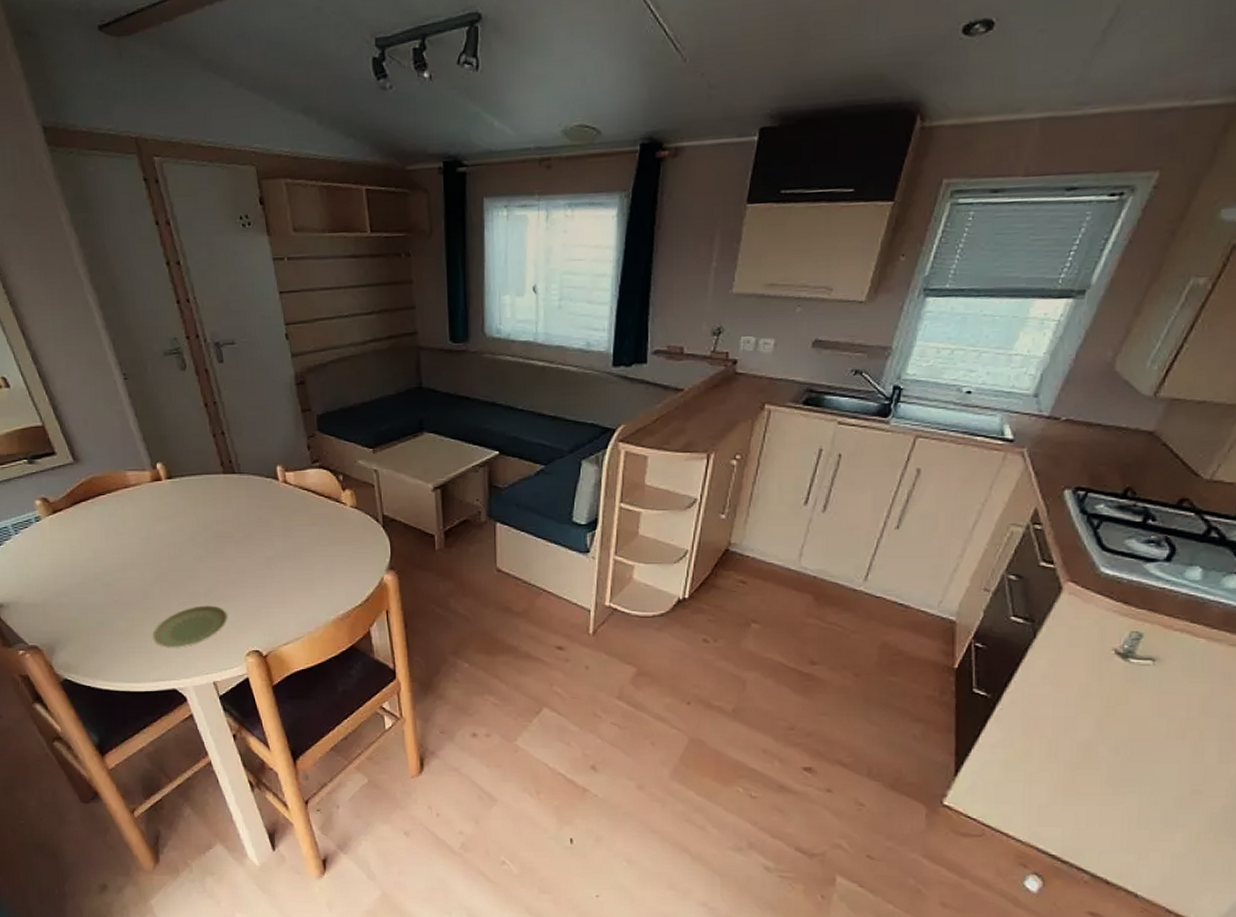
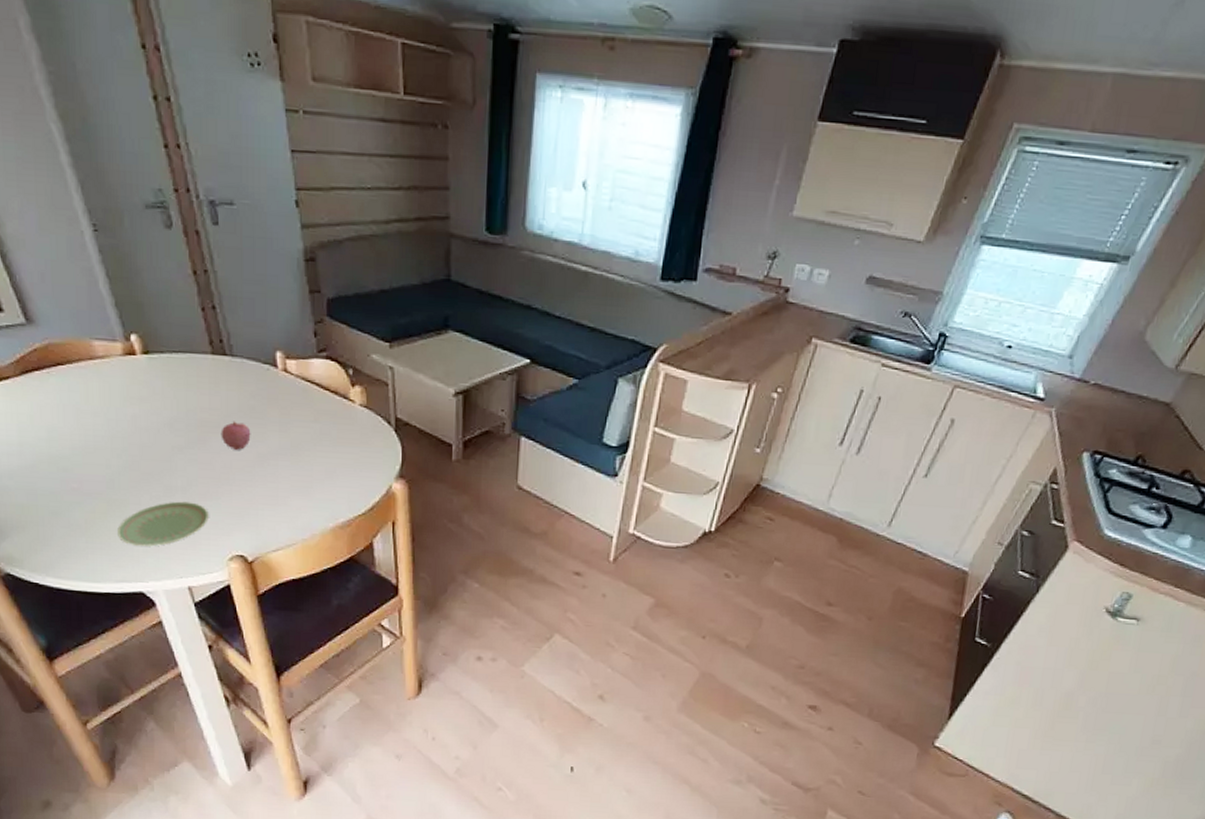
fruit: none [234,530,260,556] -> present [221,421,251,450]

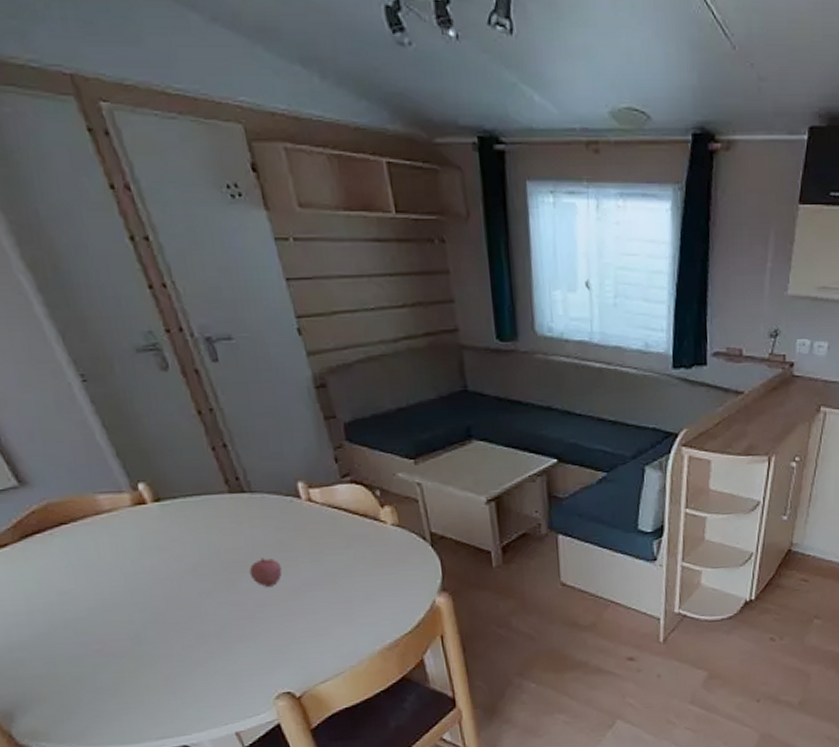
plate: present [118,501,209,547] -> none [150,646,248,700]

